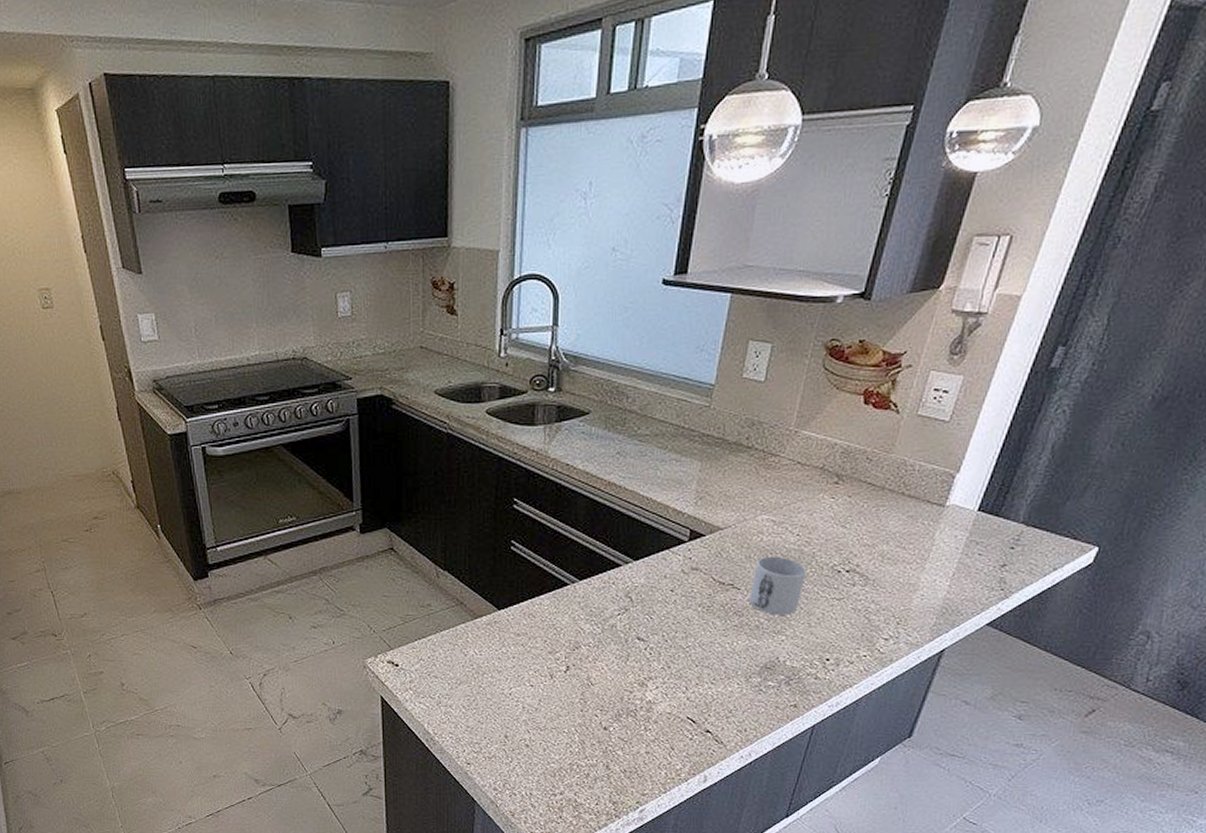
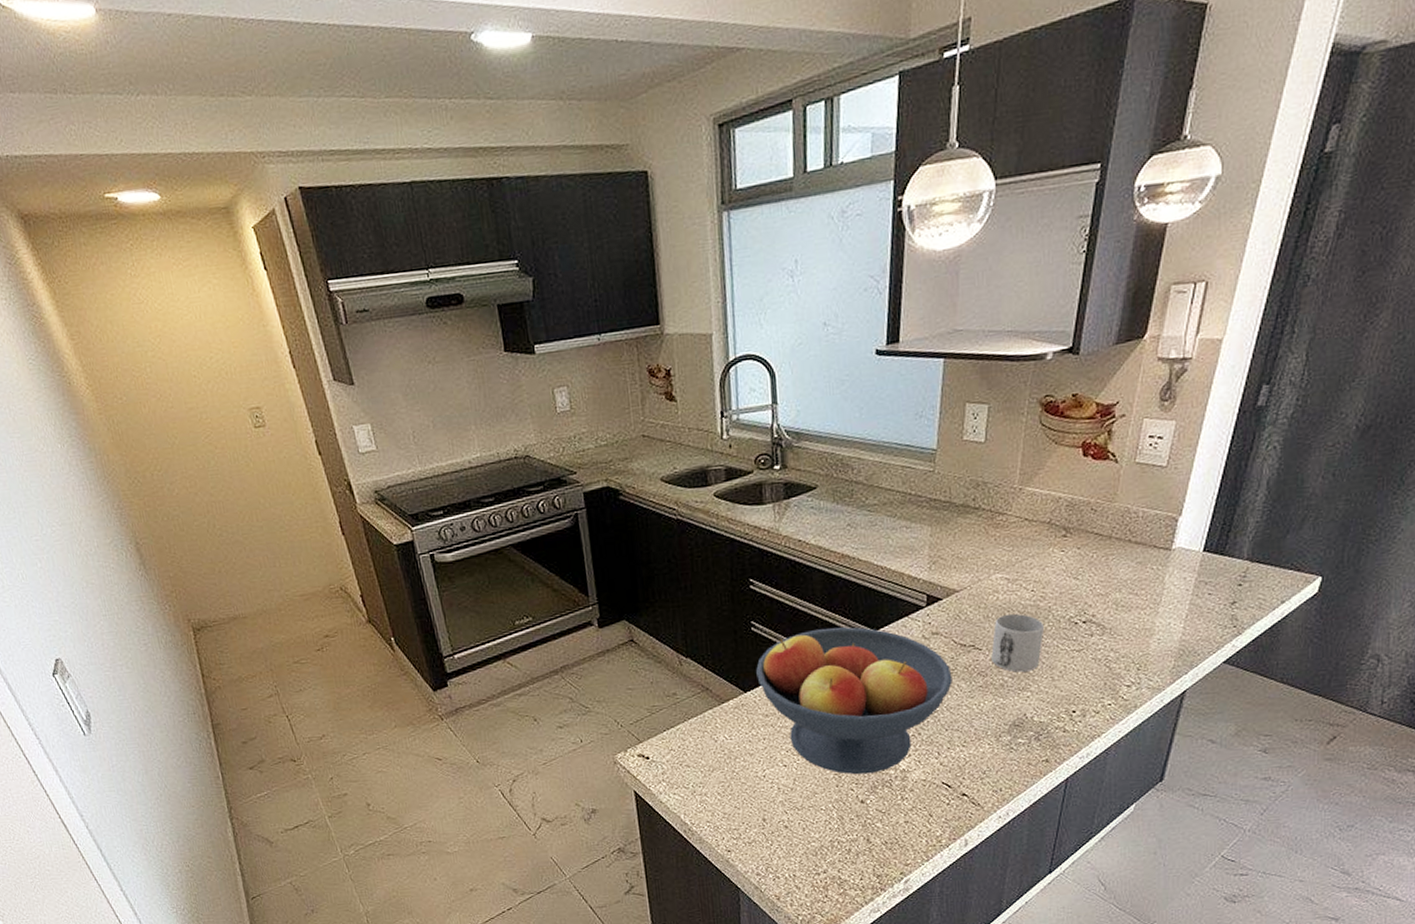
fruit bowl: none [512,555,708,702] -> present [756,627,952,775]

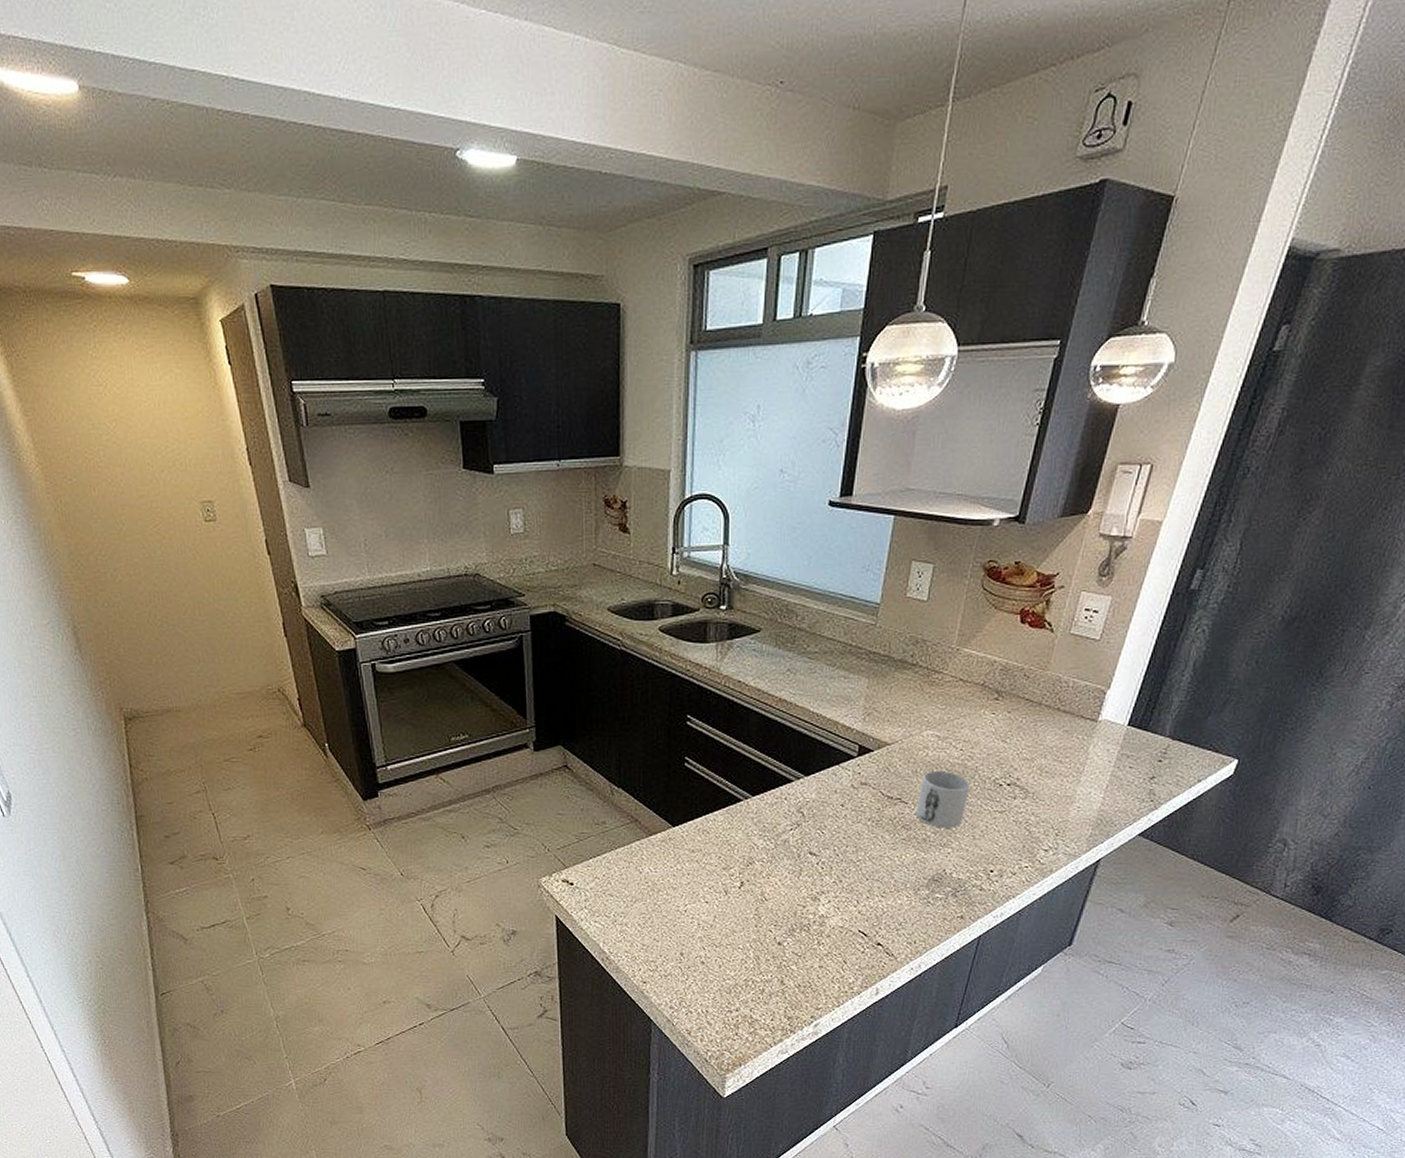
fruit bowl: present [756,627,952,775] -> none [686,770,877,917]

